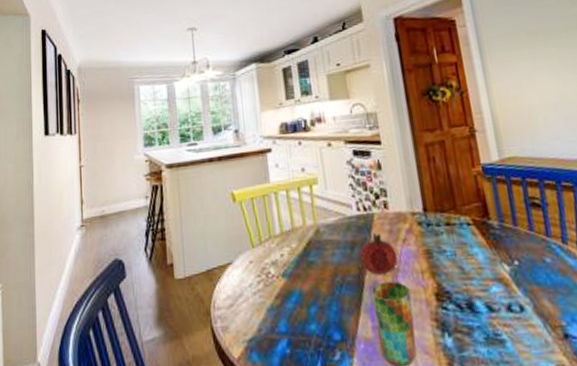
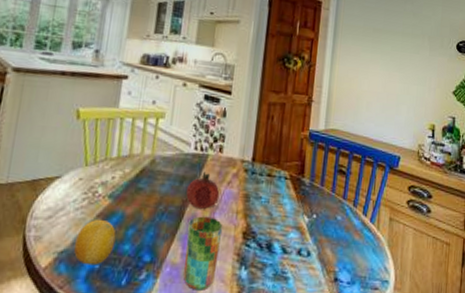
fruit: none [260,300,301,351] -> present [73,219,117,266]

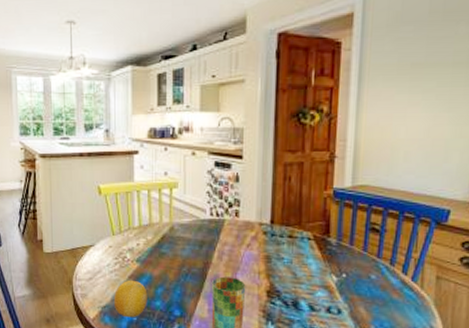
fruit: present [186,171,220,210] -> none [207,236,240,271]

